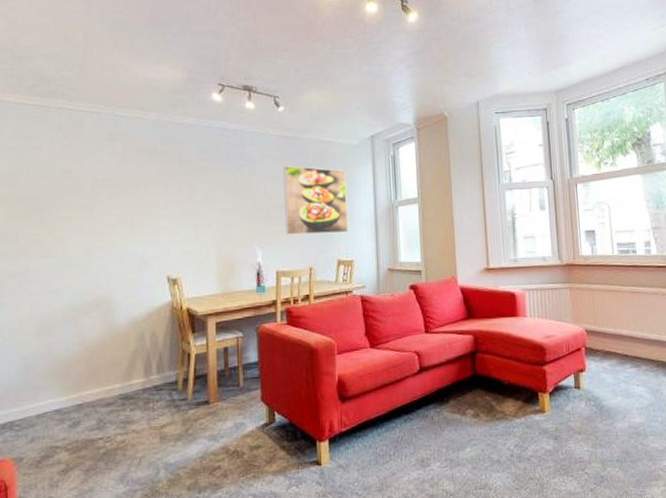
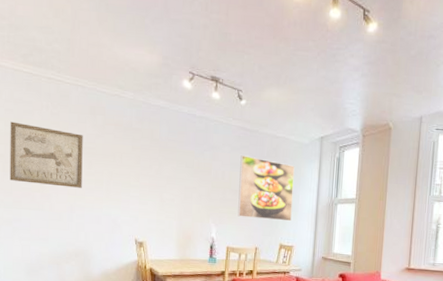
wall art: none [14,160,101,228] -> present [10,121,83,188]

